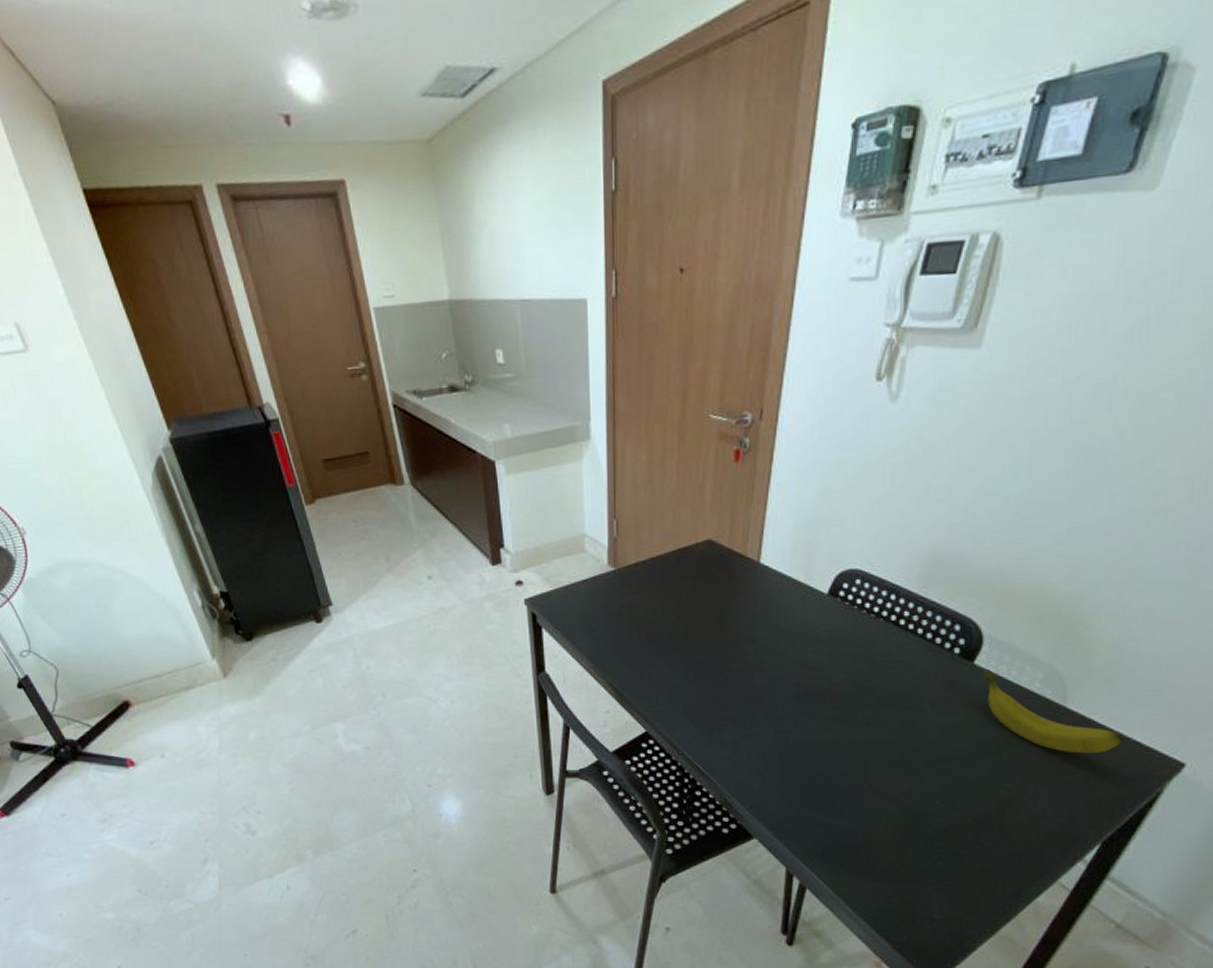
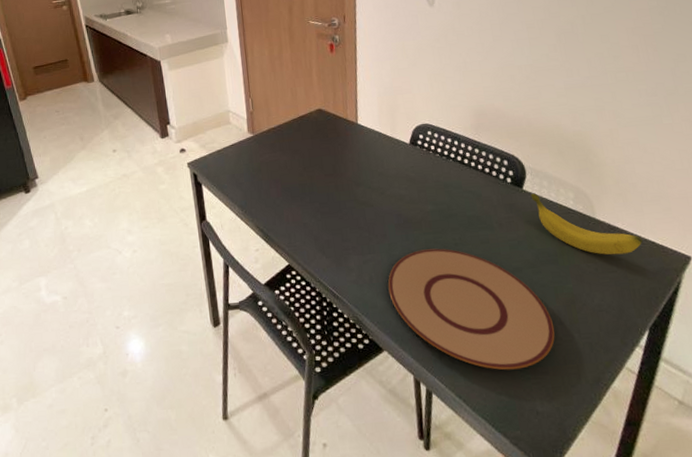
plate: none [770,728,977,873] -> present [387,248,555,370]

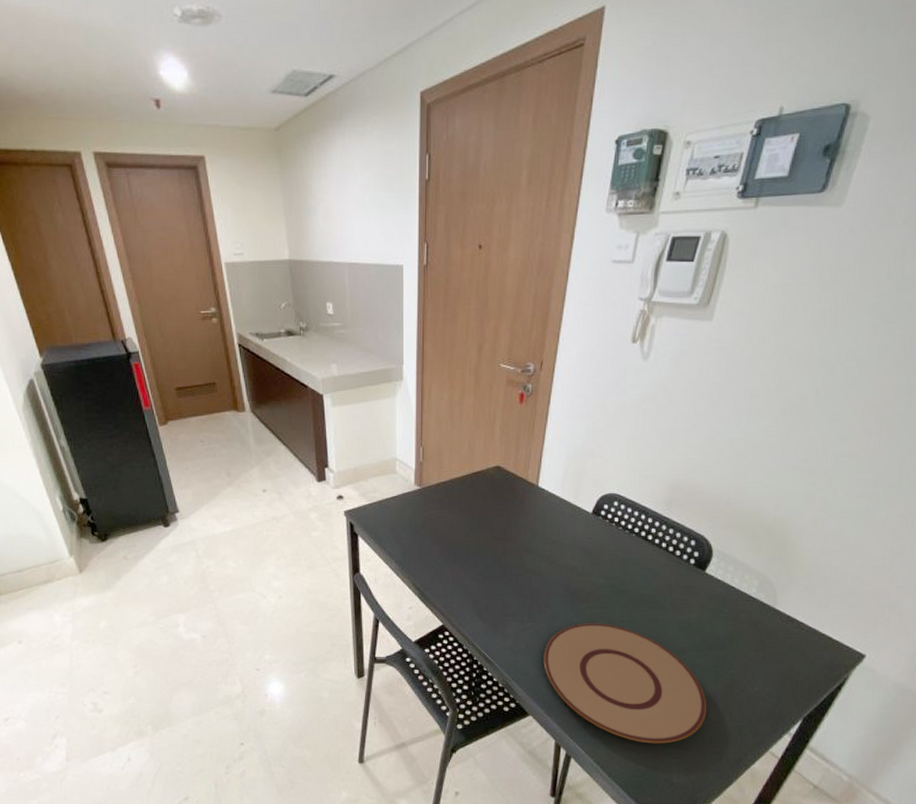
banana: present [530,193,643,255] -> none [712,577,819,646]

